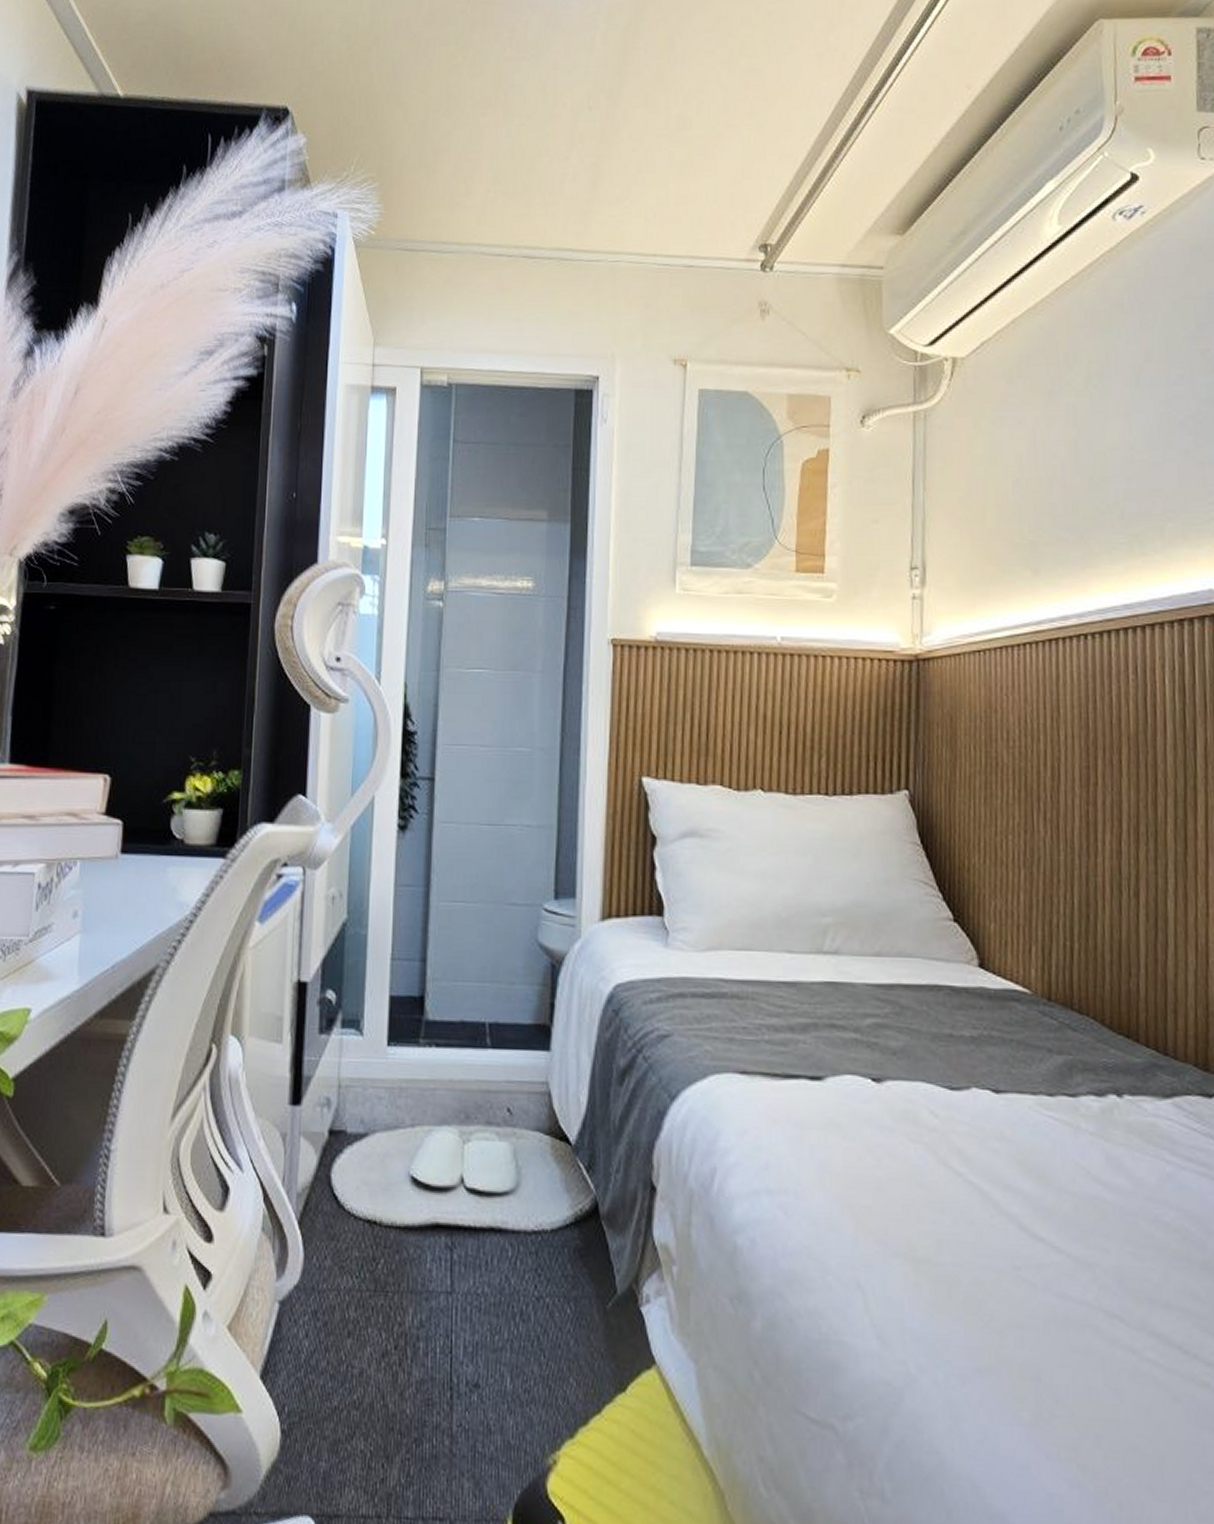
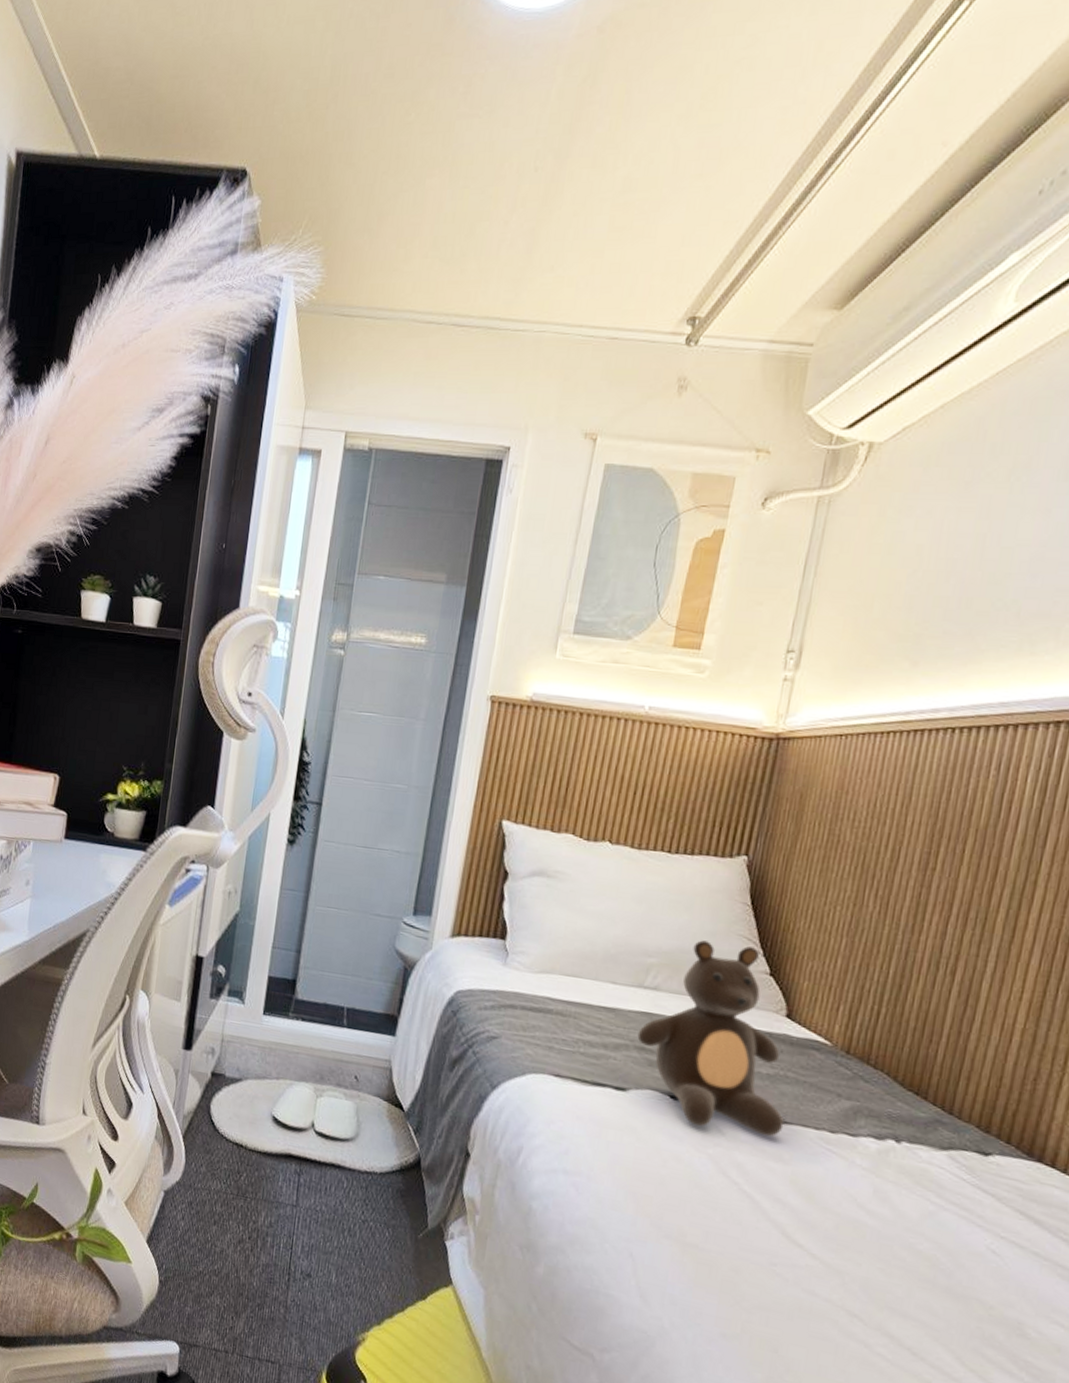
teddy bear: none [825,890,999,1112] -> present [637,940,784,1137]

